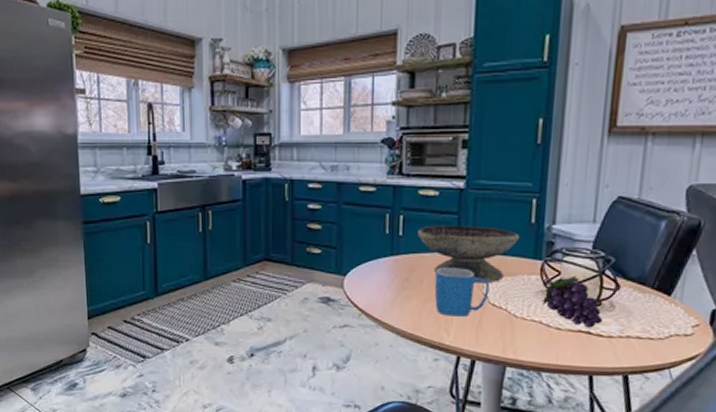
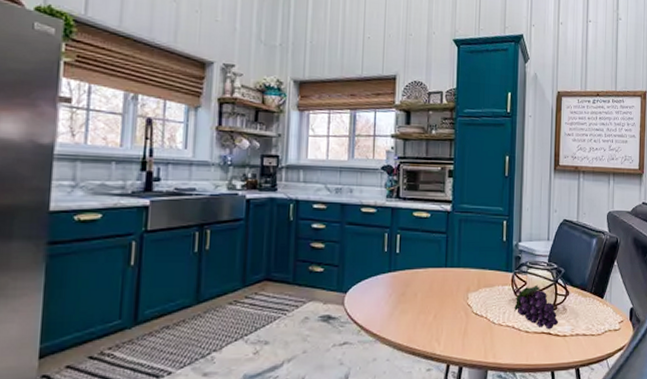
decorative bowl: present [418,225,520,283] -> none [413,243,495,295]
mug: present [434,267,490,317] -> none [427,281,473,327]

